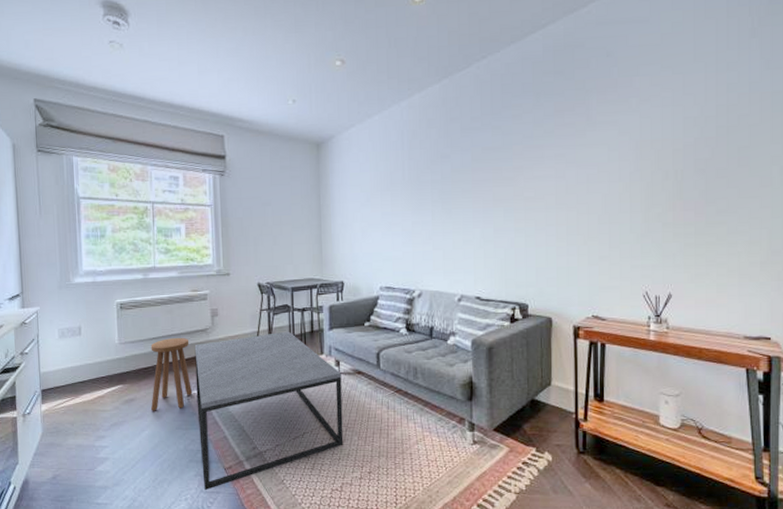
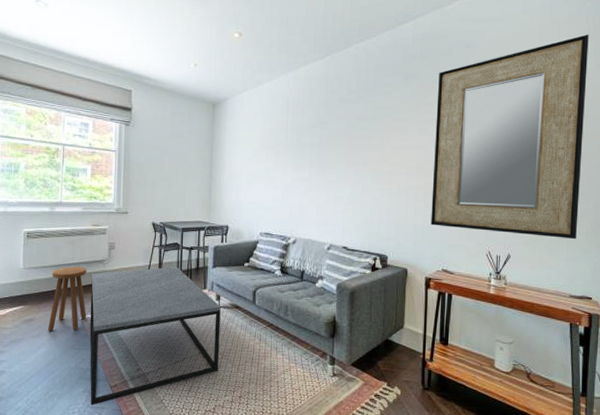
home mirror: none [575,29,753,272] -> present [431,34,589,240]

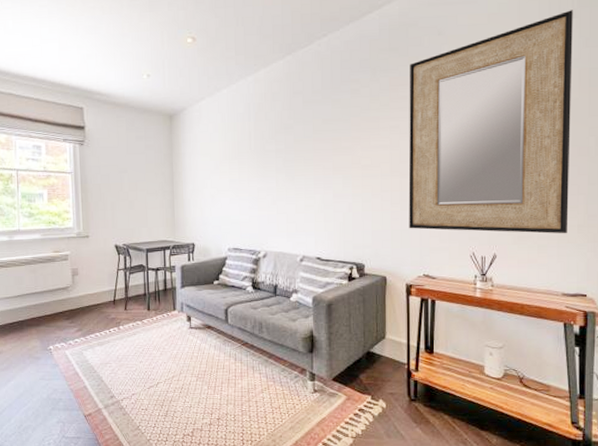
stool: present [47,266,87,331] -> none [16,295,55,363]
coffee table: present [89,266,221,406] -> none [56,289,195,436]

